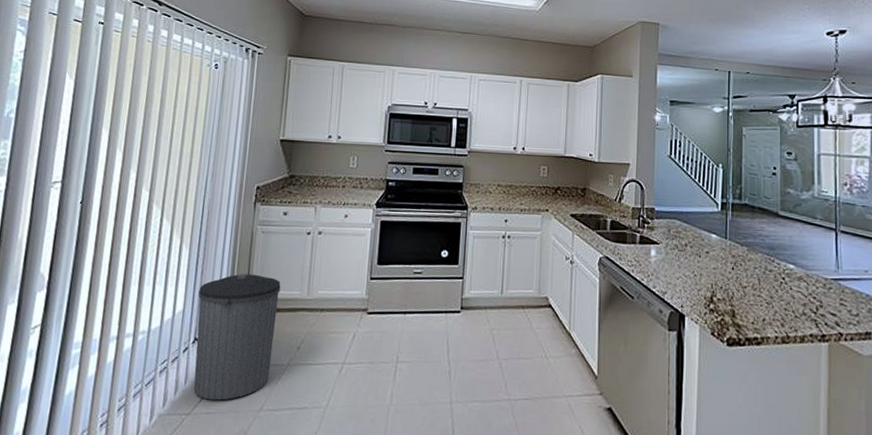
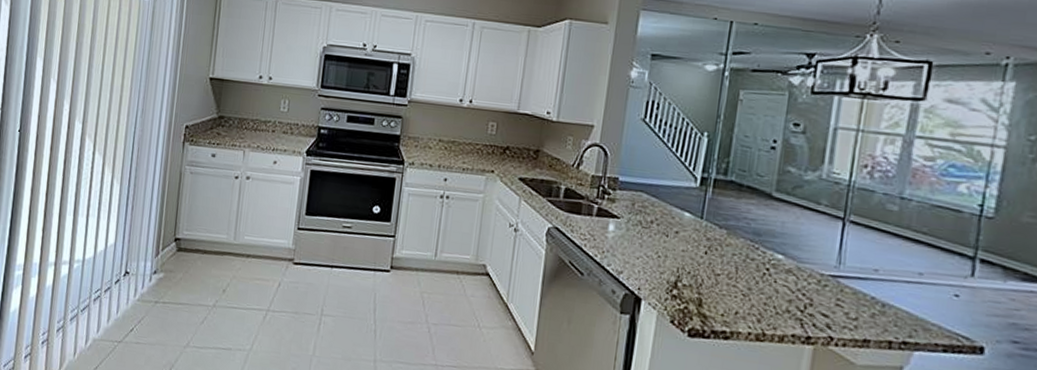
trash can: present [193,273,281,401] -> none [125,212,208,333]

